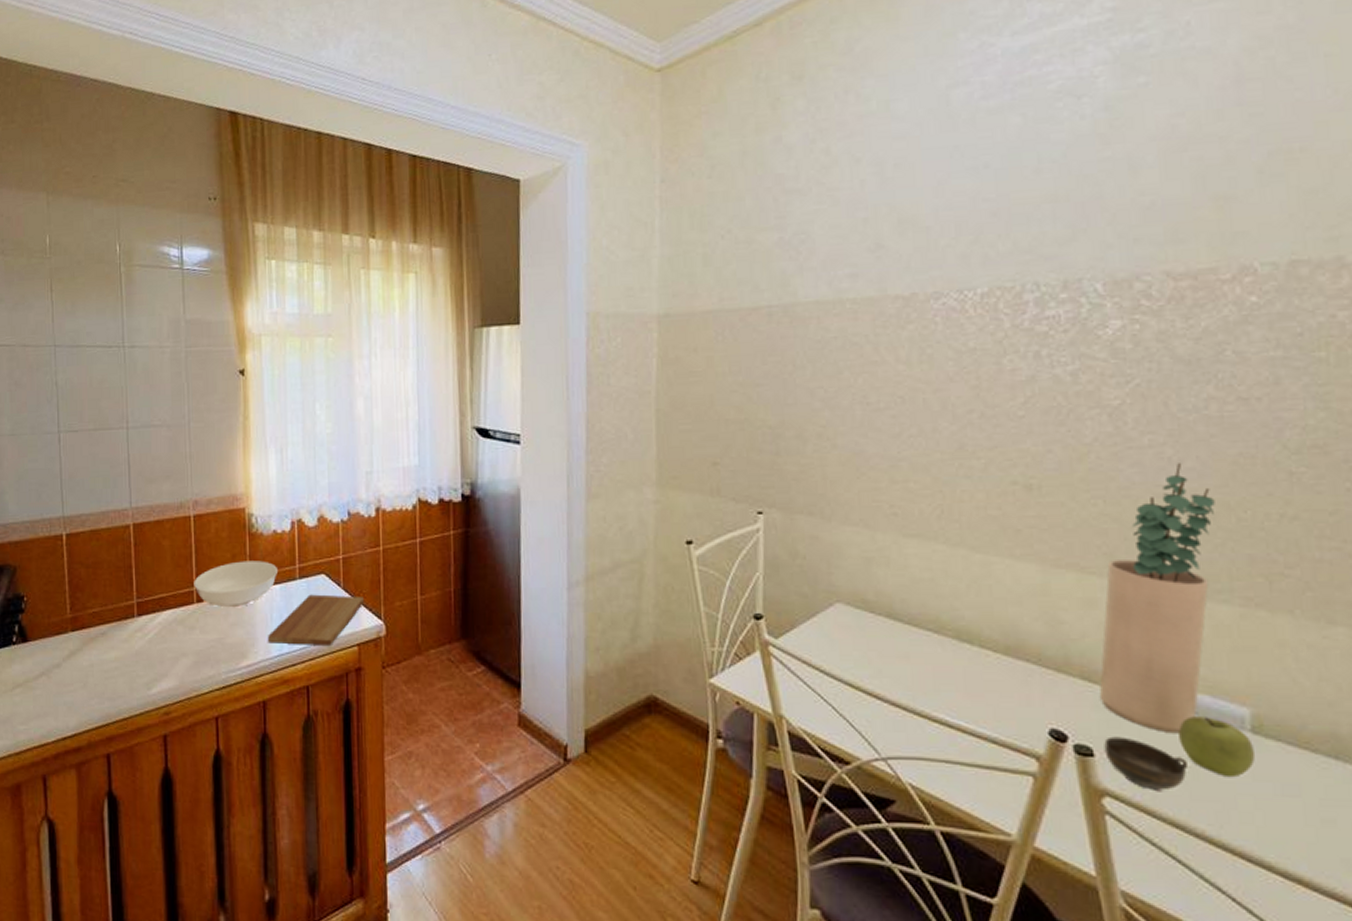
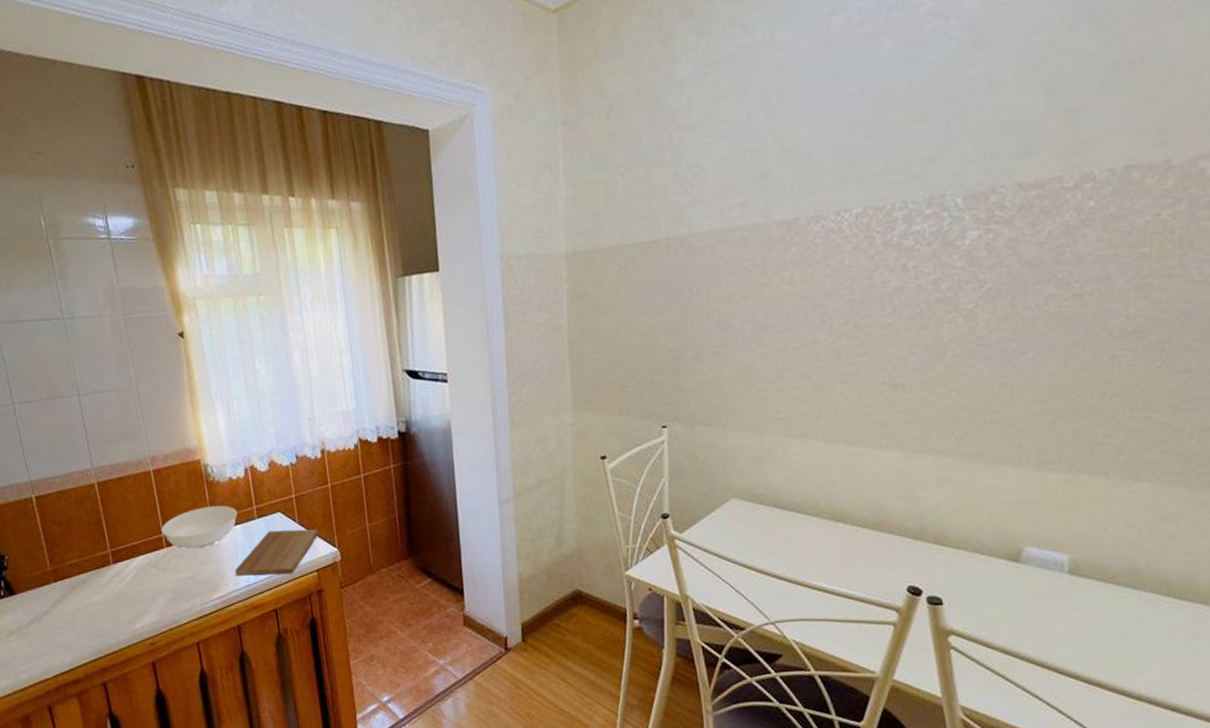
vase: present [1099,463,1215,734] -> none [948,355,1049,581]
cup: present [1104,736,1187,791] -> none [951,587,1017,627]
fruit: present [1178,716,1255,776] -> none [1011,564,1070,610]

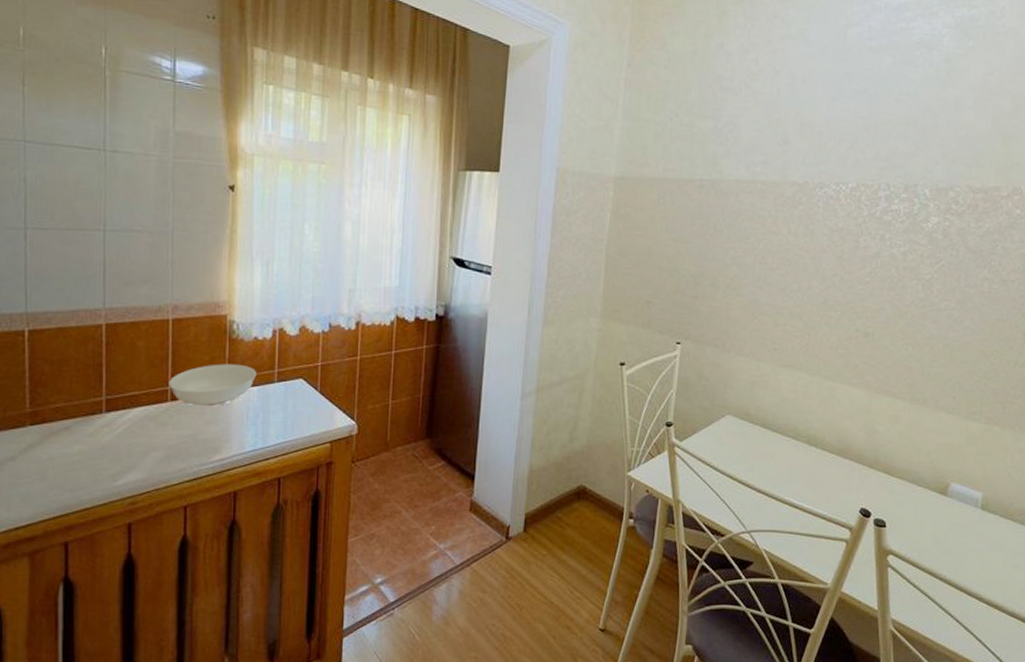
cutting board: present [235,529,319,576] -> none [243,396,339,443]

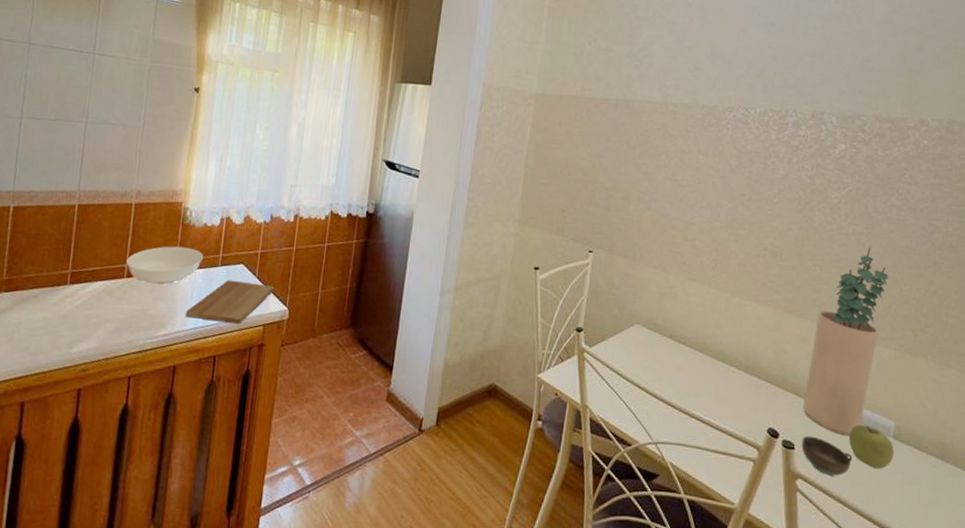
cutting board: none [243,396,339,443] -> present [186,280,274,325]
vase: none [893,323,979,511] -> present [802,248,888,437]
cup: none [893,513,941,549] -> present [801,436,852,476]
fruit: none [938,499,981,539] -> present [849,425,894,469]

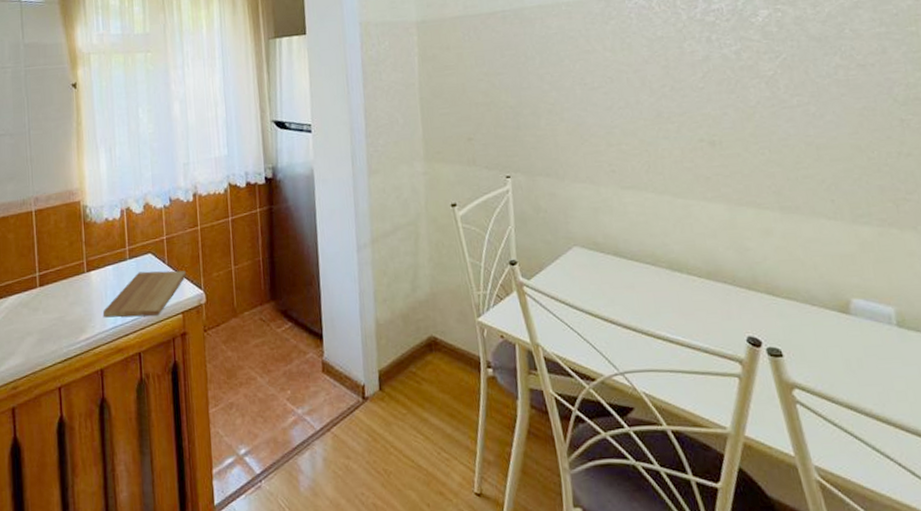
bowl: present [126,246,204,285] -> none [36,245,111,290]
cup: present [801,436,852,476] -> none [789,338,854,380]
vase: present [802,248,888,437] -> none [777,117,856,333]
fruit: present [849,425,894,469] -> none [843,316,903,364]

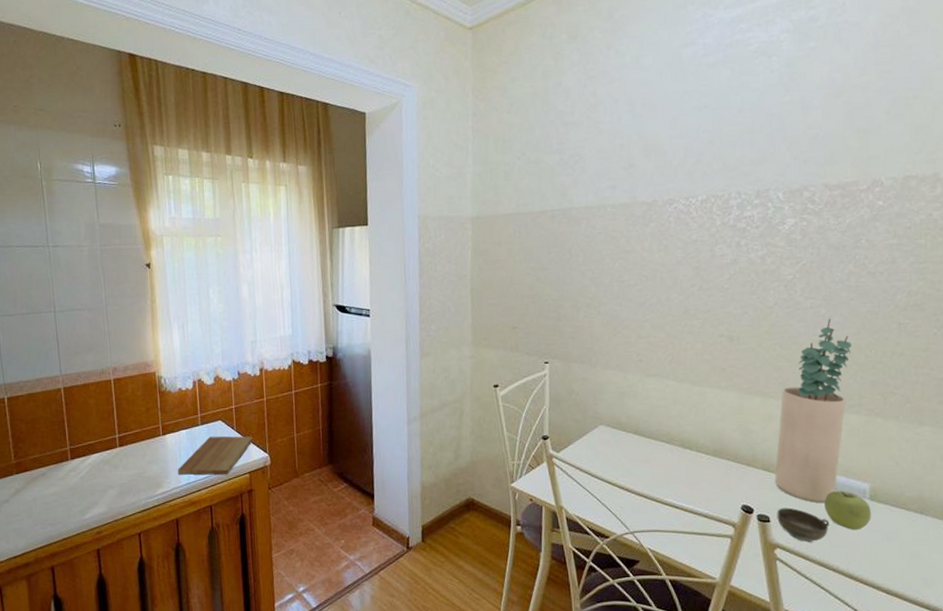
vase: none [777,117,856,333] -> present [774,319,852,504]
cup: none [789,338,854,380] -> present [777,507,829,542]
fruit: none [843,316,903,364] -> present [824,491,871,530]

